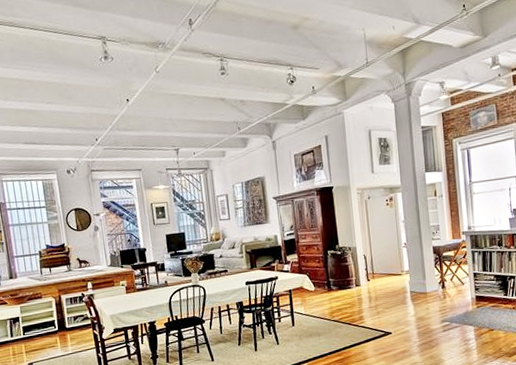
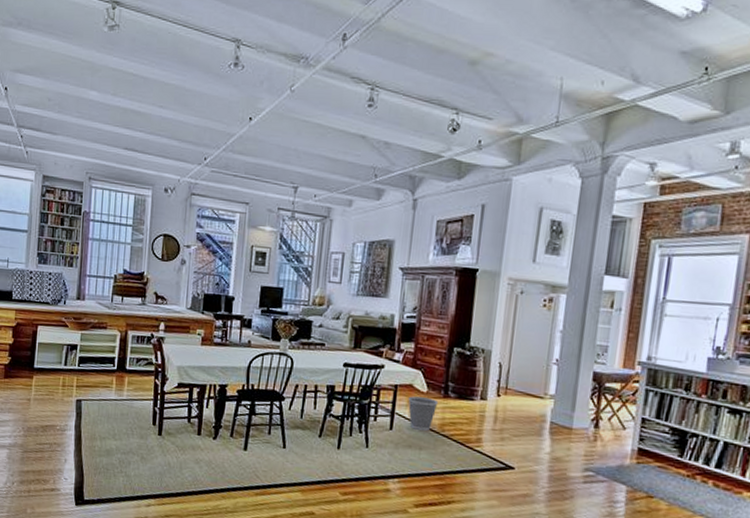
wastebasket: none [301,294,325,321] -> present [408,396,439,431]

